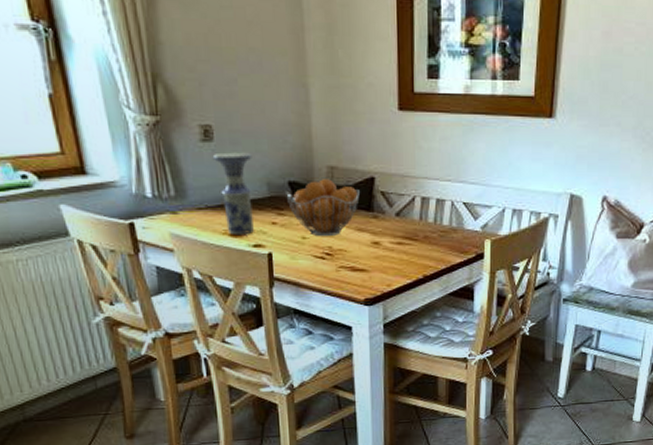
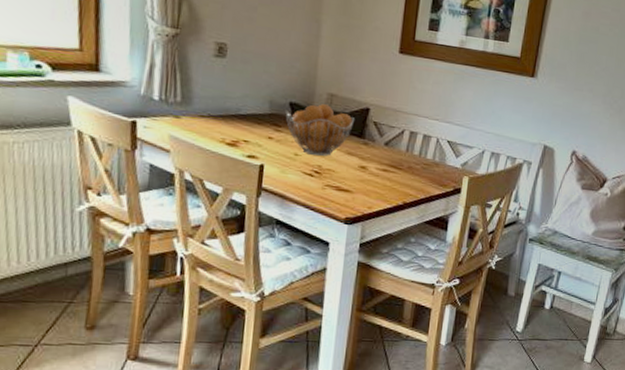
vase: present [212,152,254,235] -> none [222,68,260,145]

